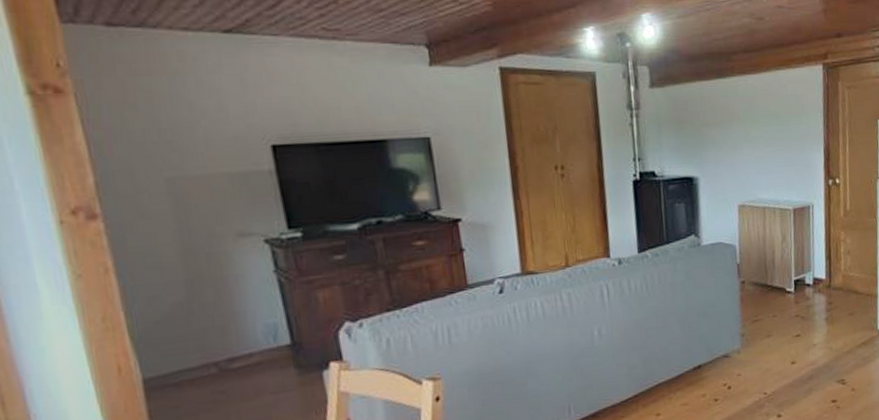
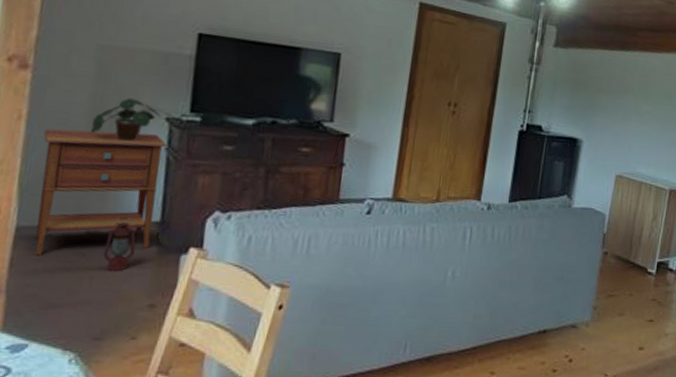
nightstand: none [138,259,287,403] -> present [35,128,167,256]
potted plant: none [187,227,258,273] -> present [91,98,161,142]
lantern: none [241,346,275,402] -> present [103,216,136,272]

